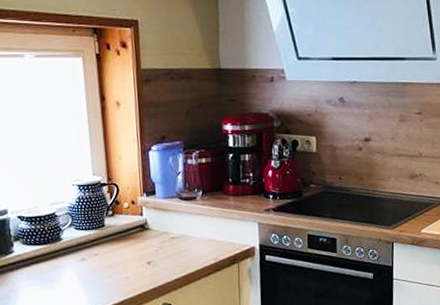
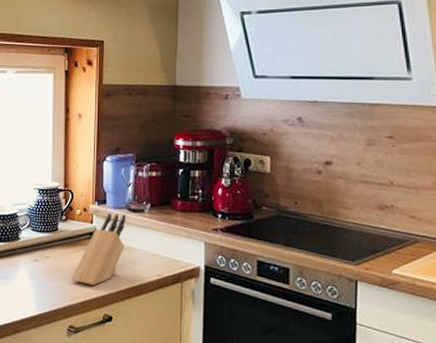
knife block: none [124,203,179,277] -> present [71,213,126,286]

